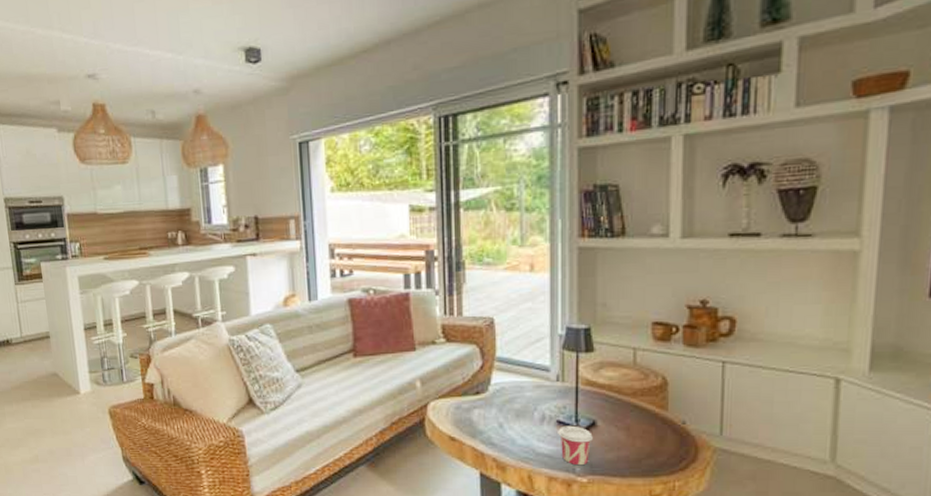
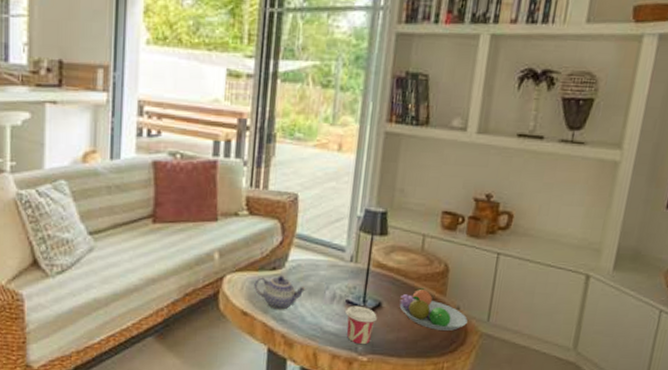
teapot: none [459,399,513,434] -> present [254,275,306,310]
fruit bowl: none [616,404,696,447] -> present [399,288,468,331]

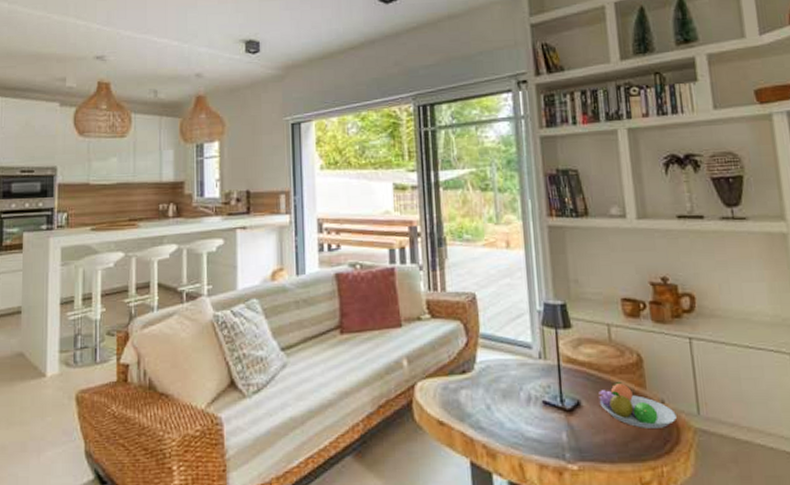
teapot: present [254,275,306,310] -> none [446,378,500,417]
cup: present [345,305,377,345] -> none [544,406,579,451]

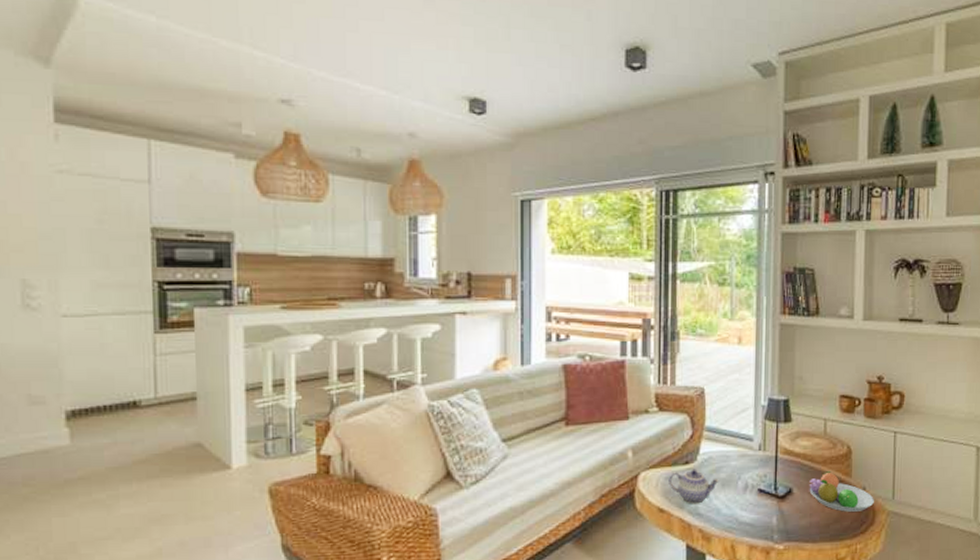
teapot: none [446,378,500,417] -> present [668,469,719,504]

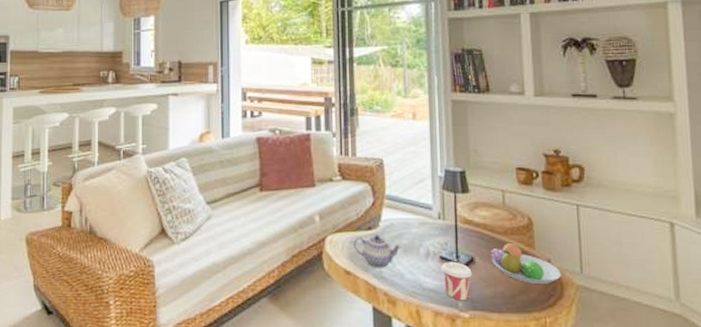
cup: none [759,493,789,533] -> present [441,261,472,301]

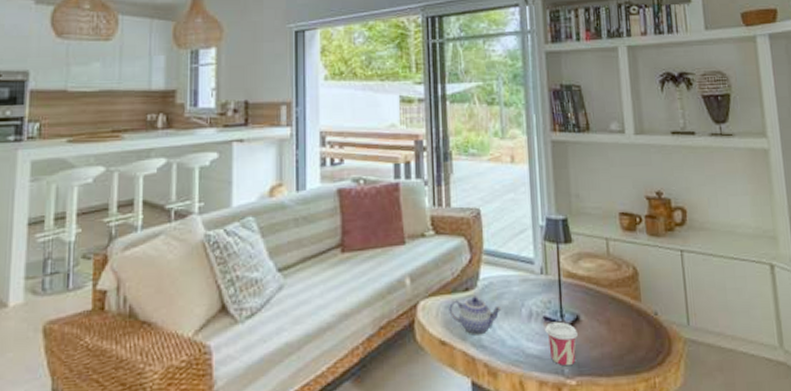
fruit bowl: present [491,242,561,284] -> none [596,295,668,341]

